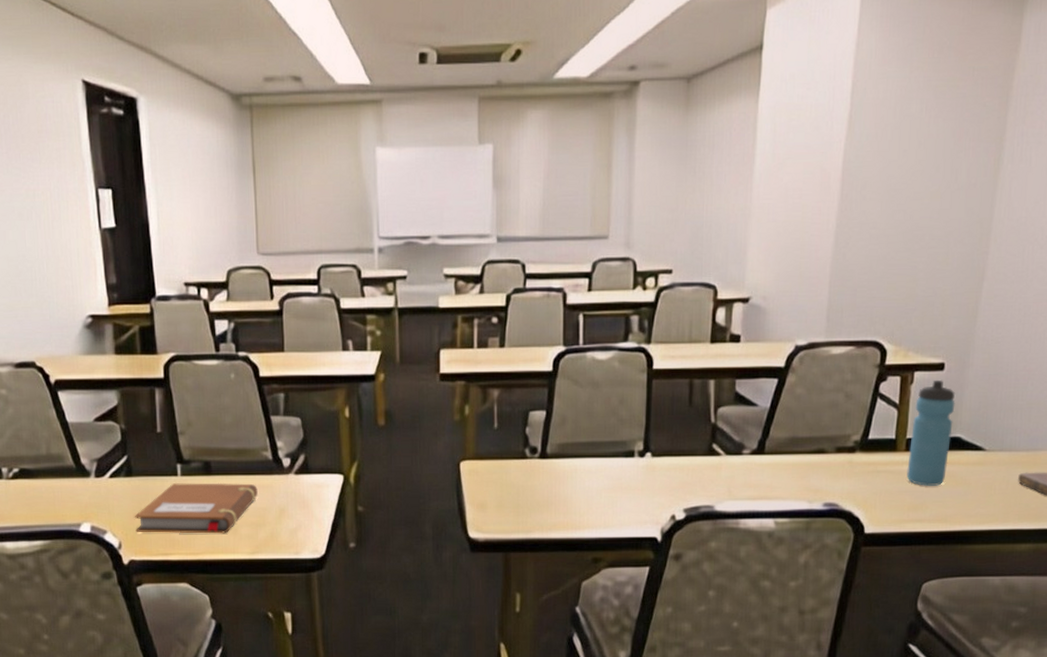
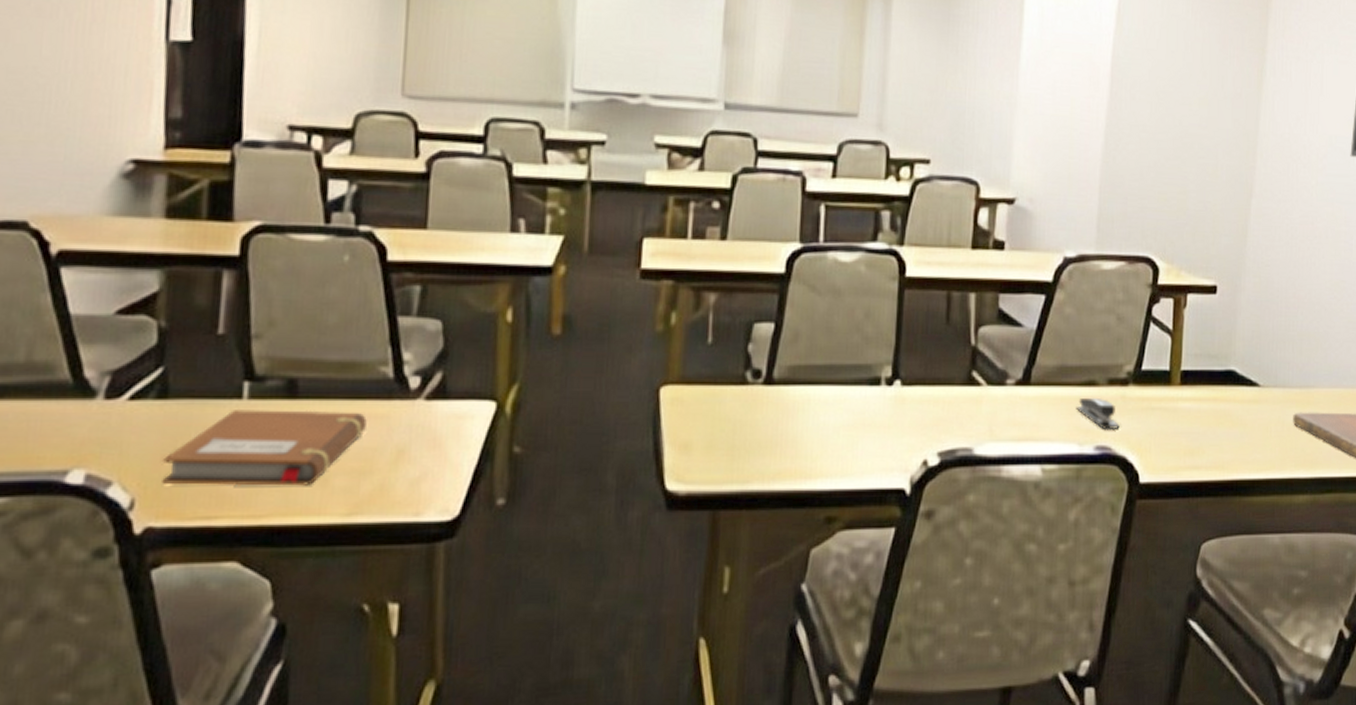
stapler: none [806,463,847,490] -> present [1076,397,1120,431]
water bottle: present [907,379,956,486] -> none [1182,304,1229,426]

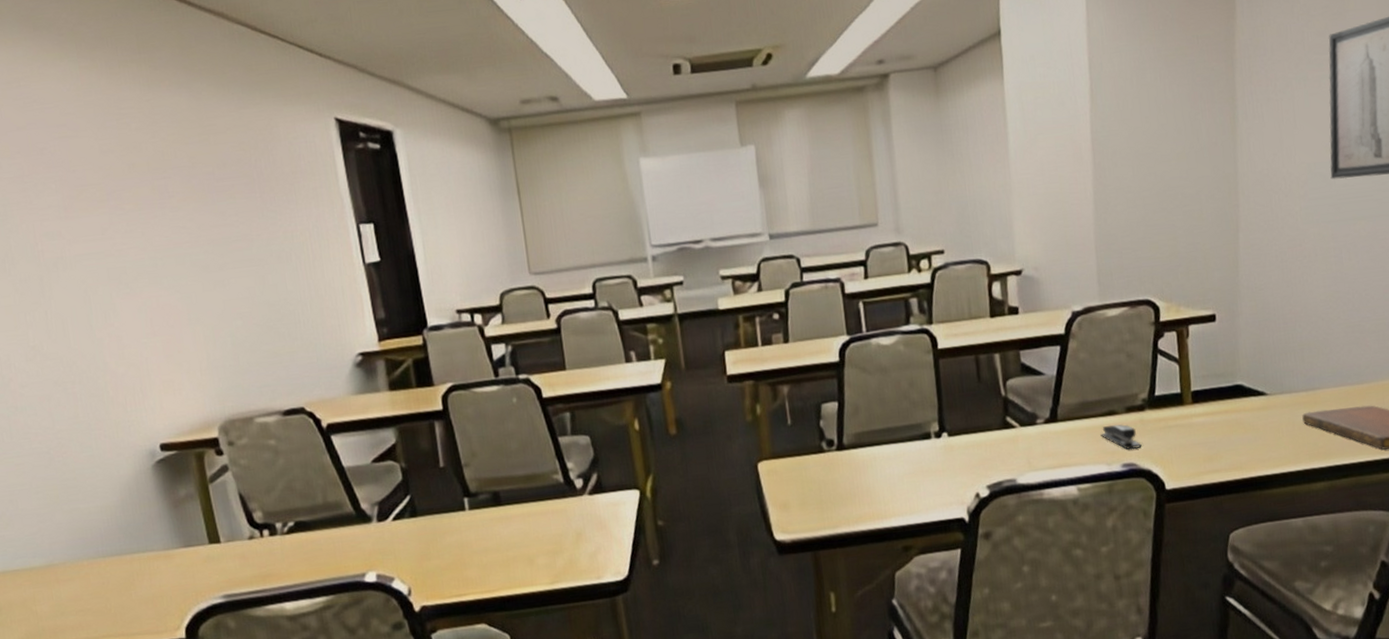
notebook: present [161,410,367,486] -> none [423,510,552,576]

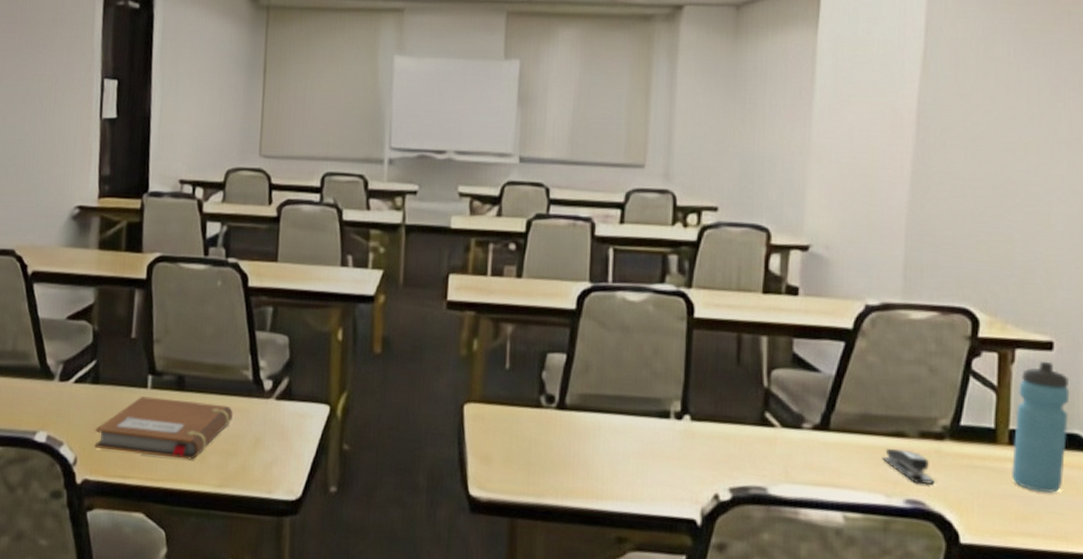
notebook: none [423,510,552,576] -> present [94,396,233,460]
water bottle: none [1194,330,1234,436] -> present [1012,361,1070,493]

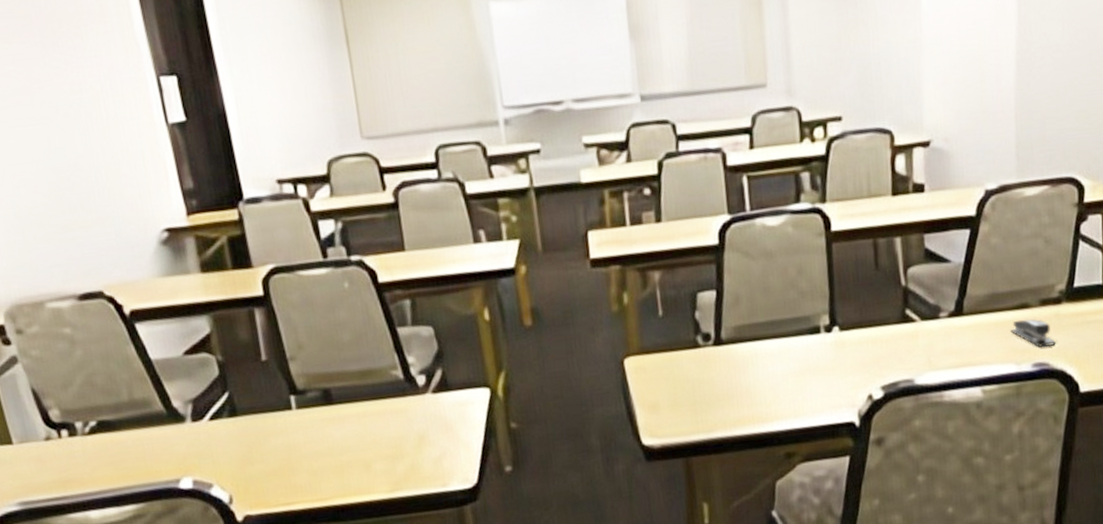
notebook: present [94,396,233,460] -> none [245,410,391,482]

